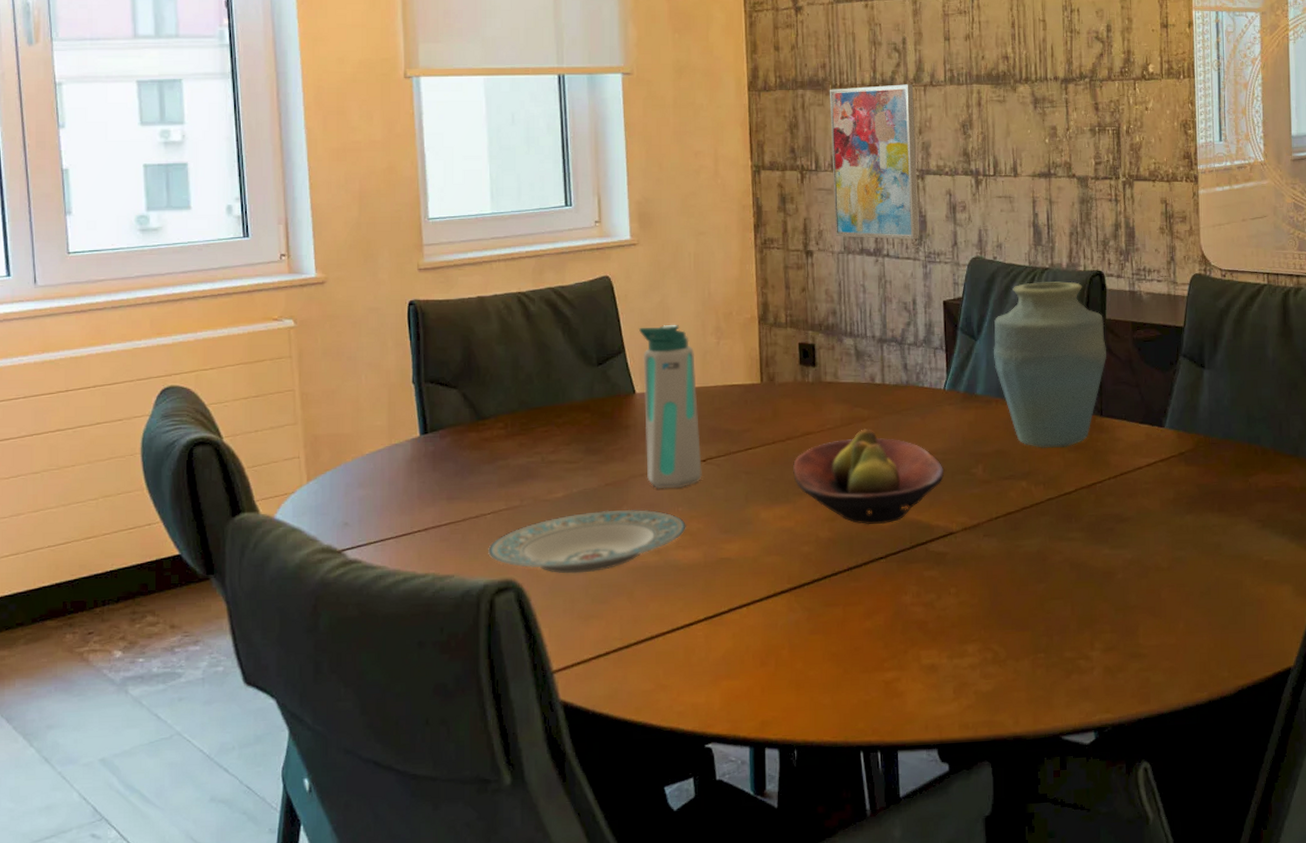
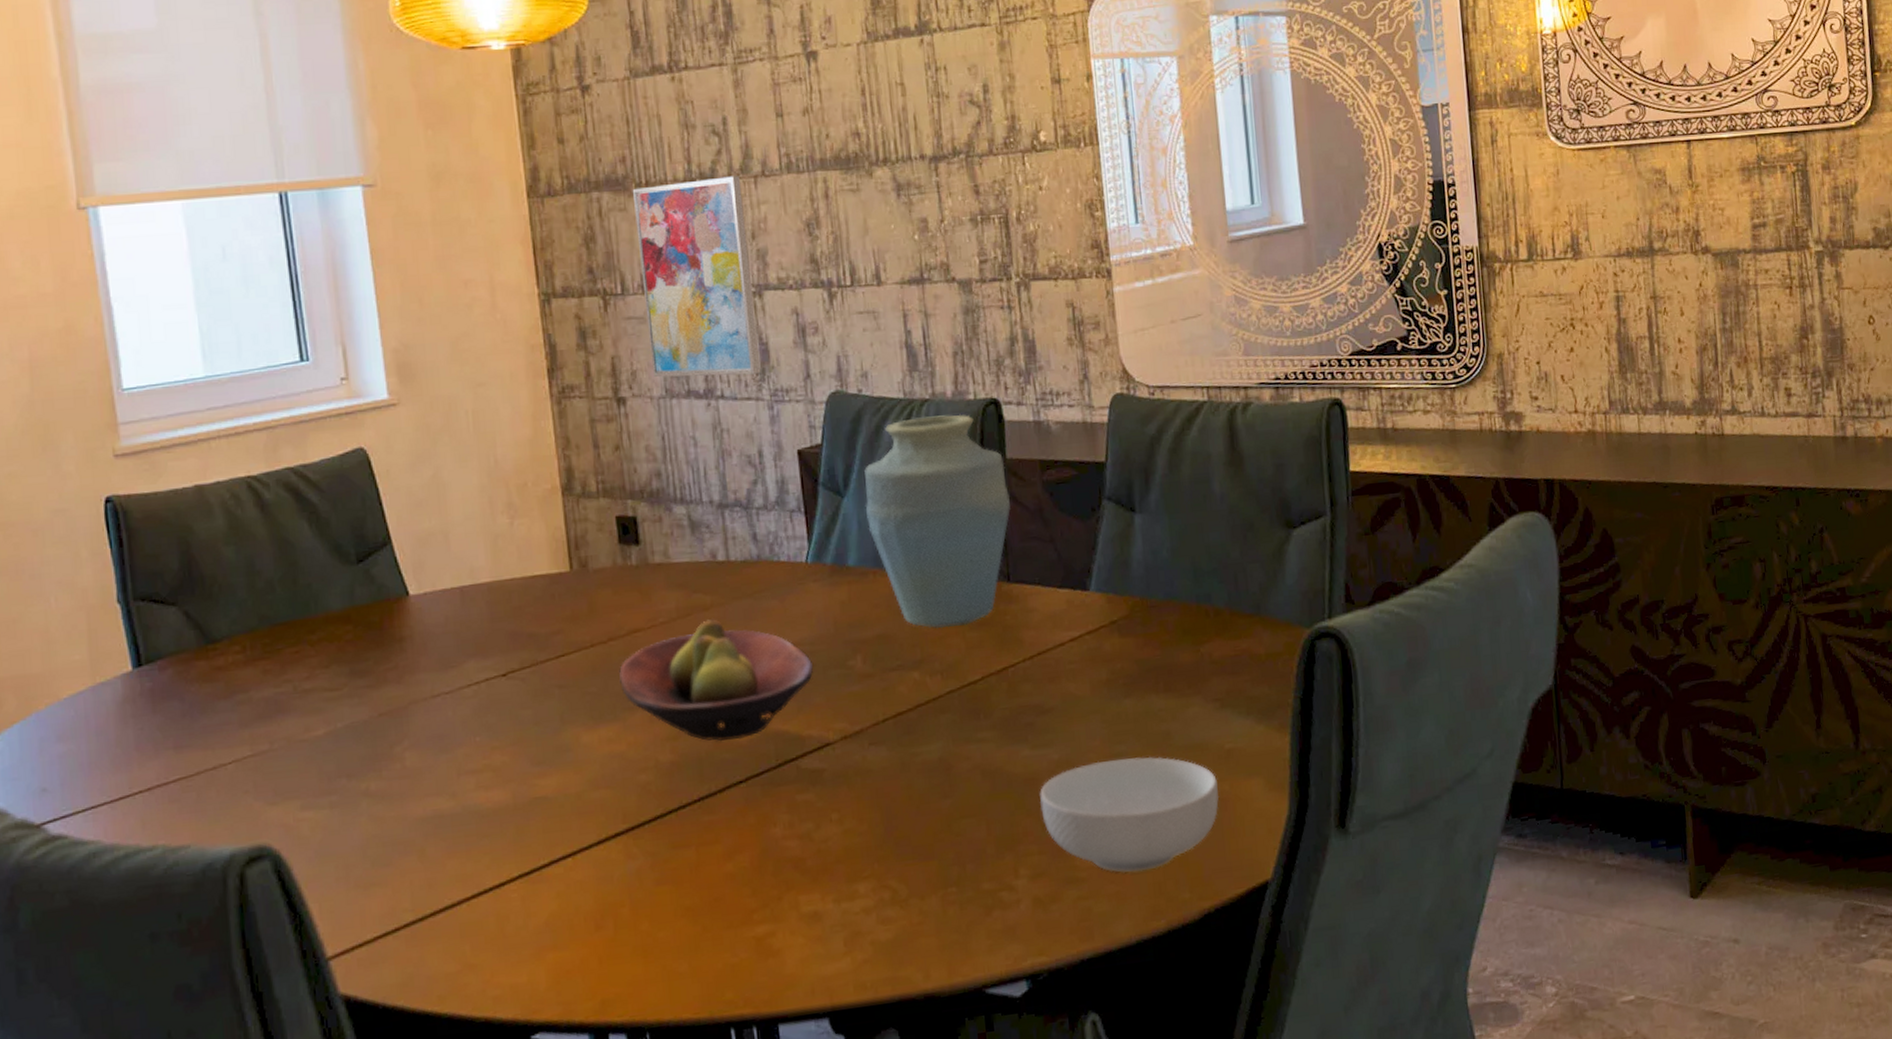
plate: present [488,509,687,574] -> none [232,742,488,833]
water bottle: present [639,325,702,489] -> none [408,504,503,716]
cereal bowl: none [1115,561,1257,653] -> present [1040,756,1220,873]

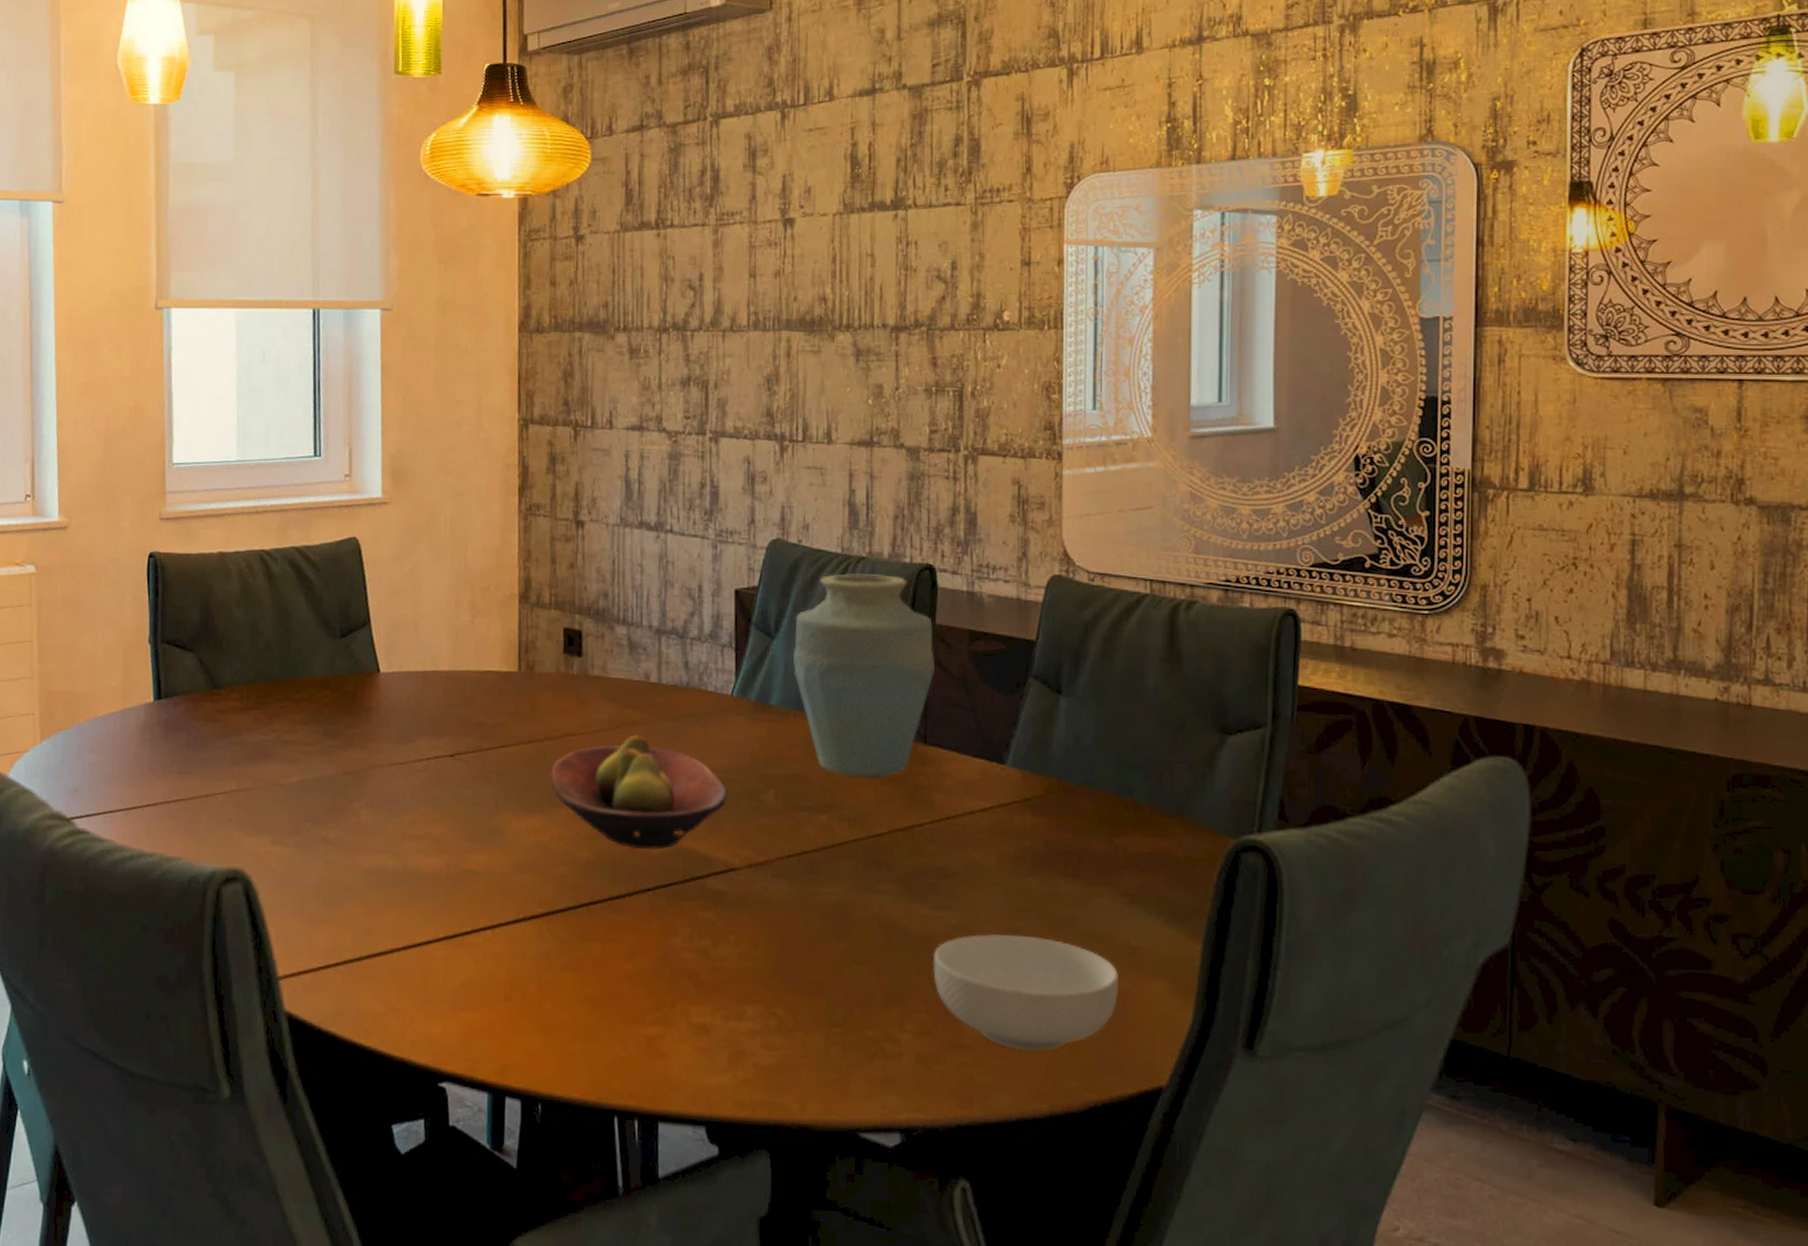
wall art: present [632,176,761,378] -> none [610,328,710,514]

